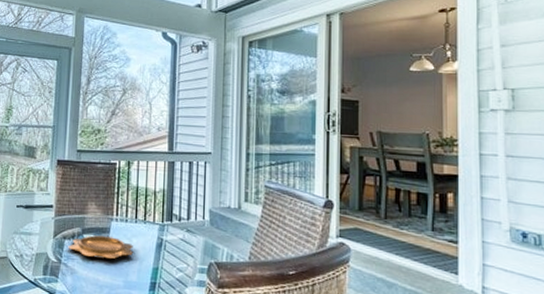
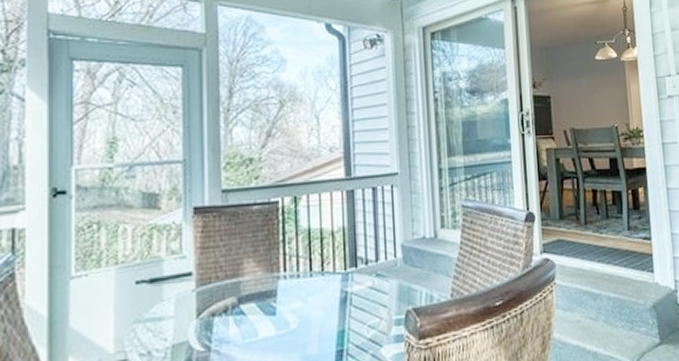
decorative bowl: present [68,235,134,260] -> none [219,301,312,335]

